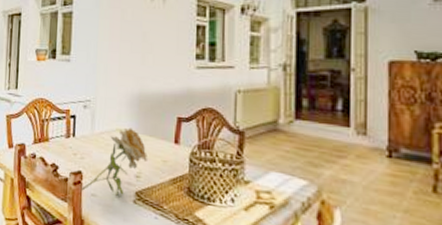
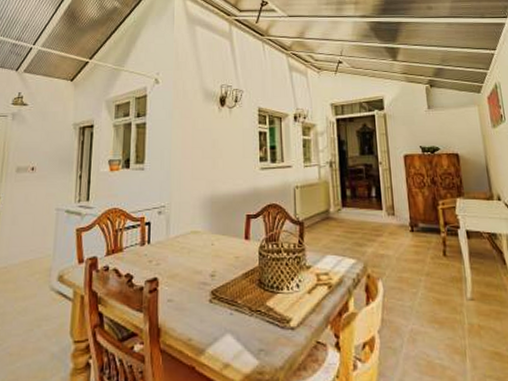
flower: present [79,127,147,196] -> none [155,229,221,299]

